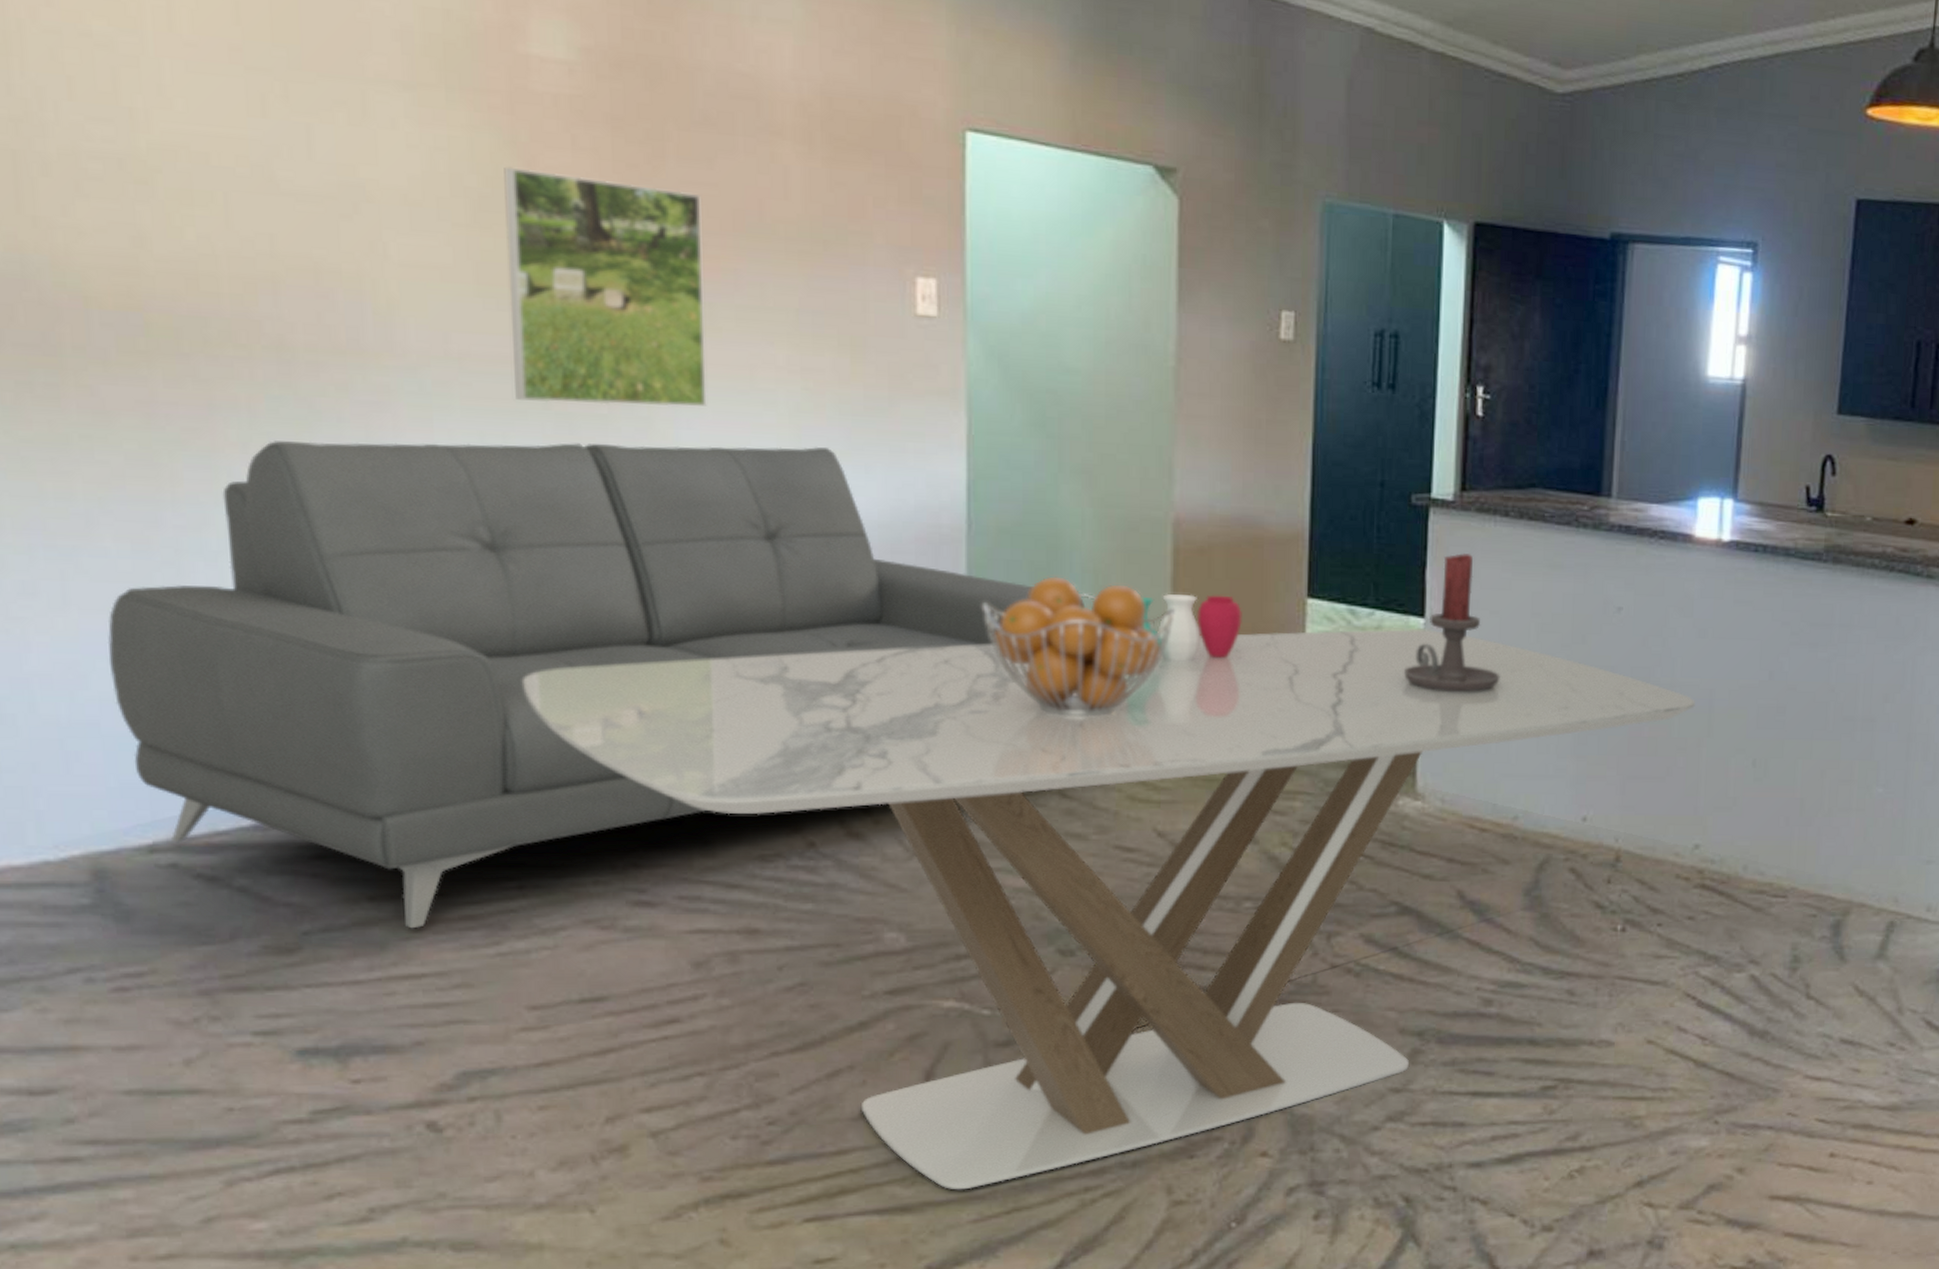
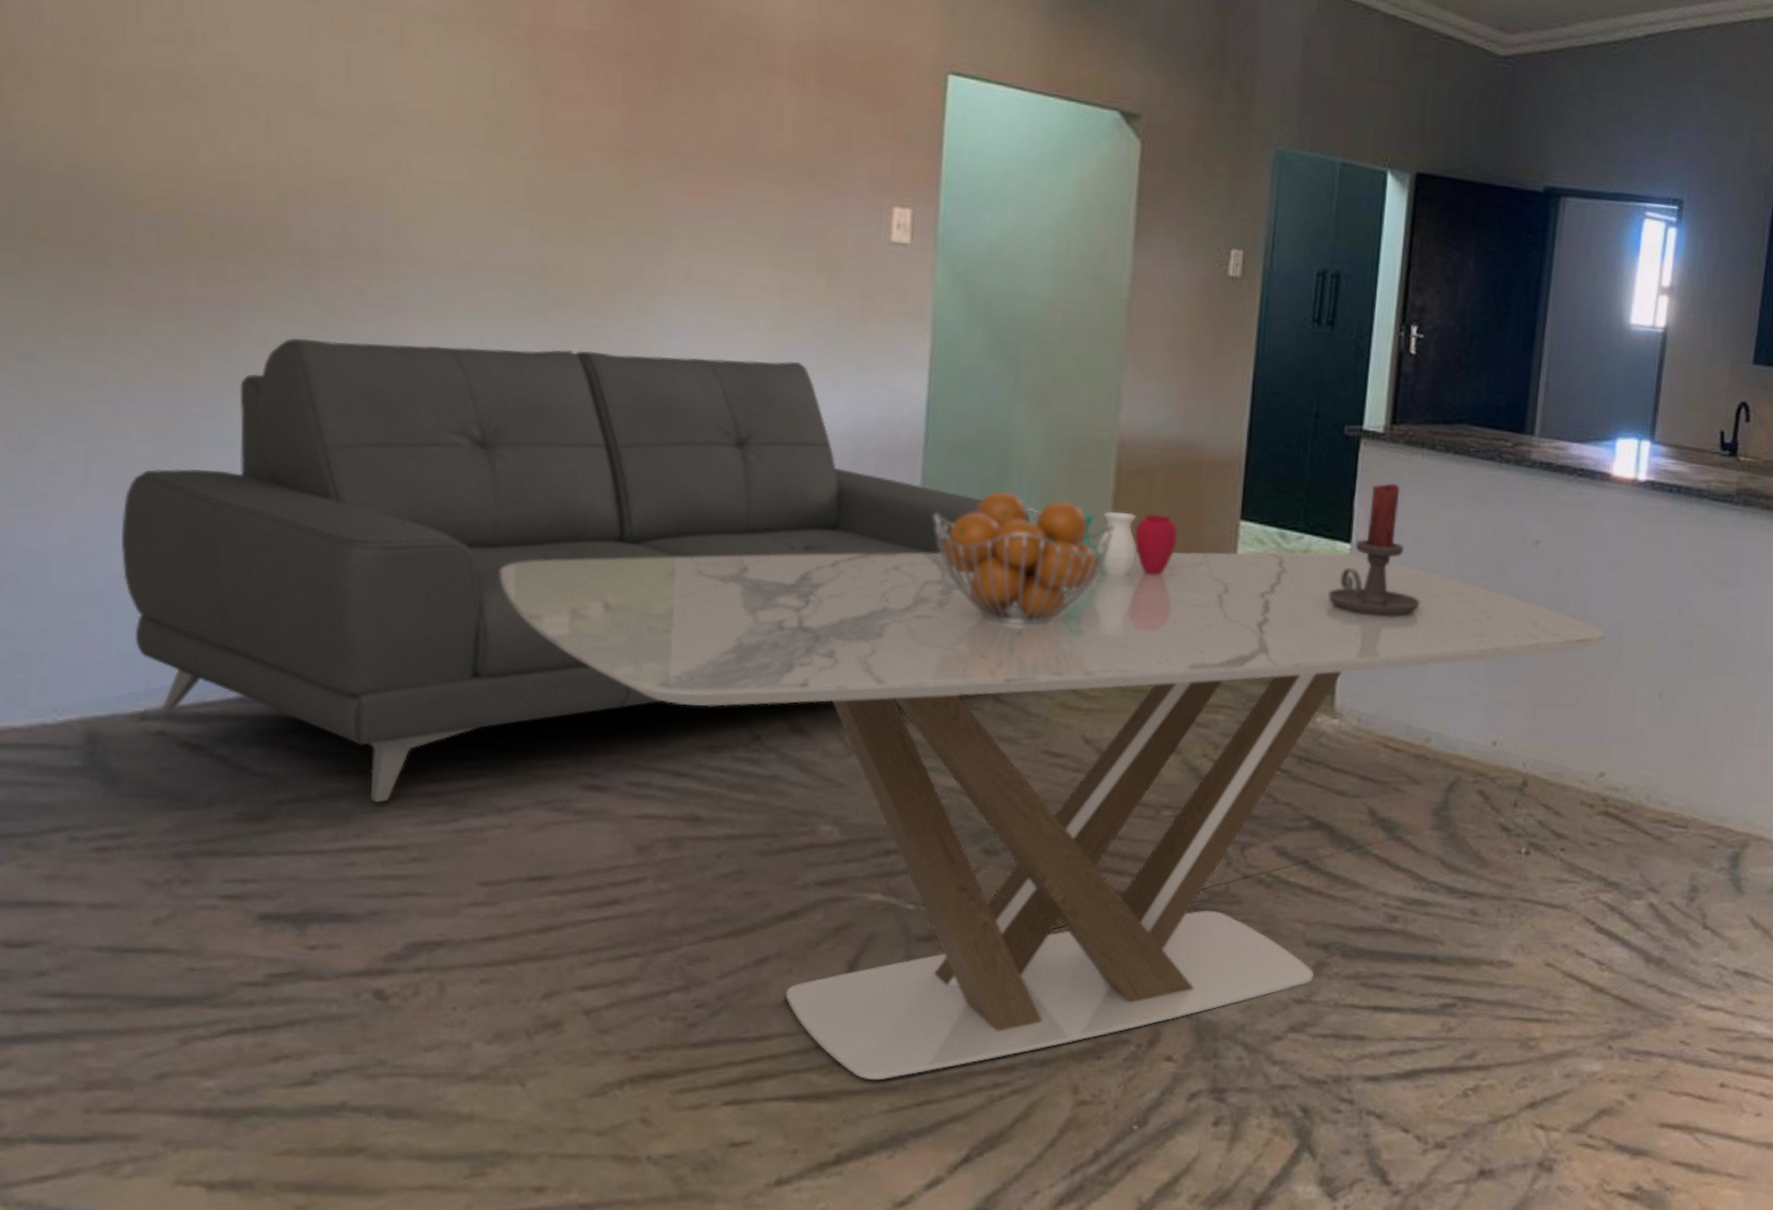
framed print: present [504,166,707,407] -> none [515,94,700,321]

